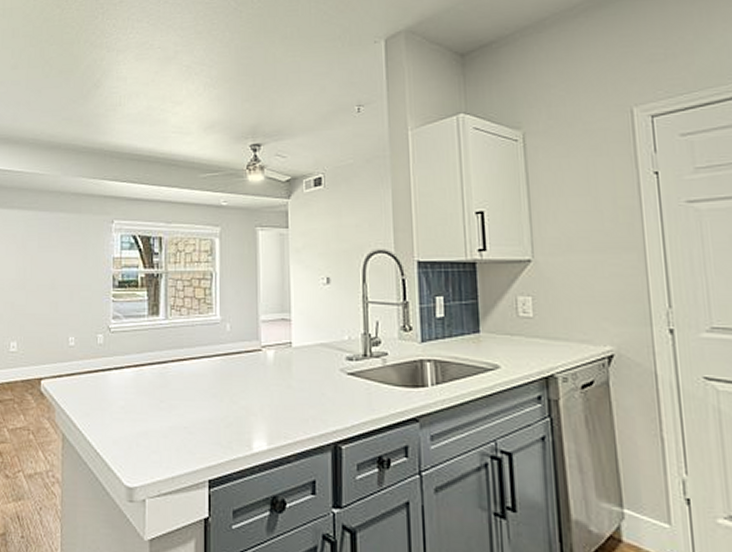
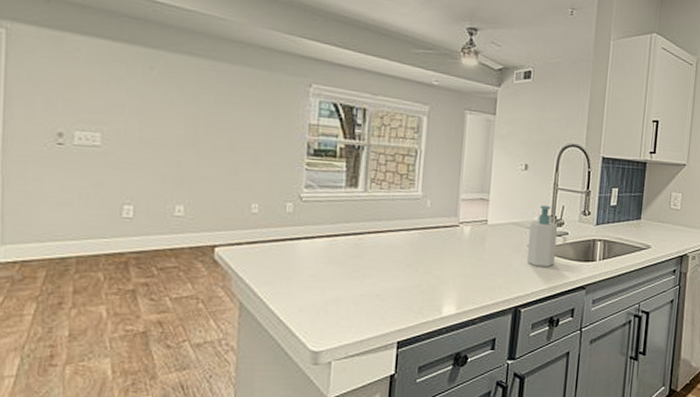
soap bottle: none [340,322,376,394] -> present [526,205,558,267]

